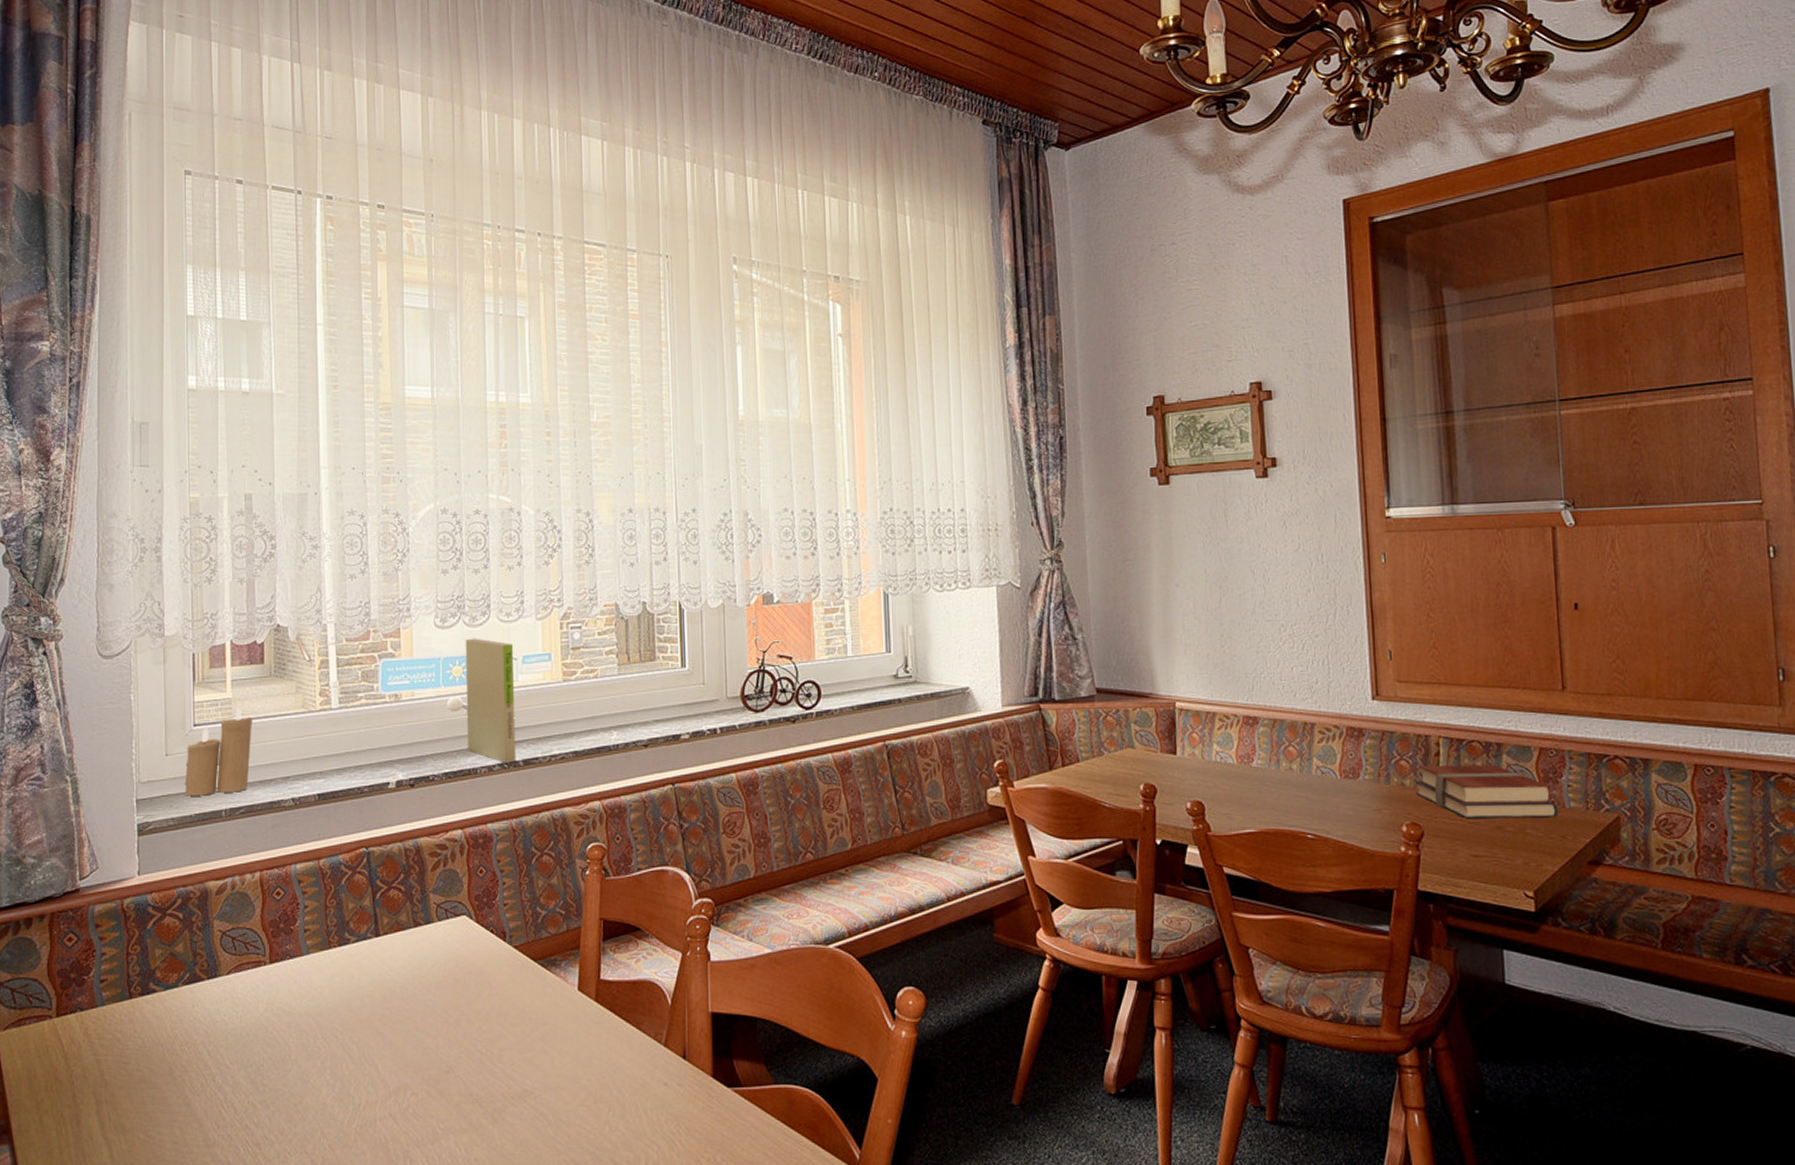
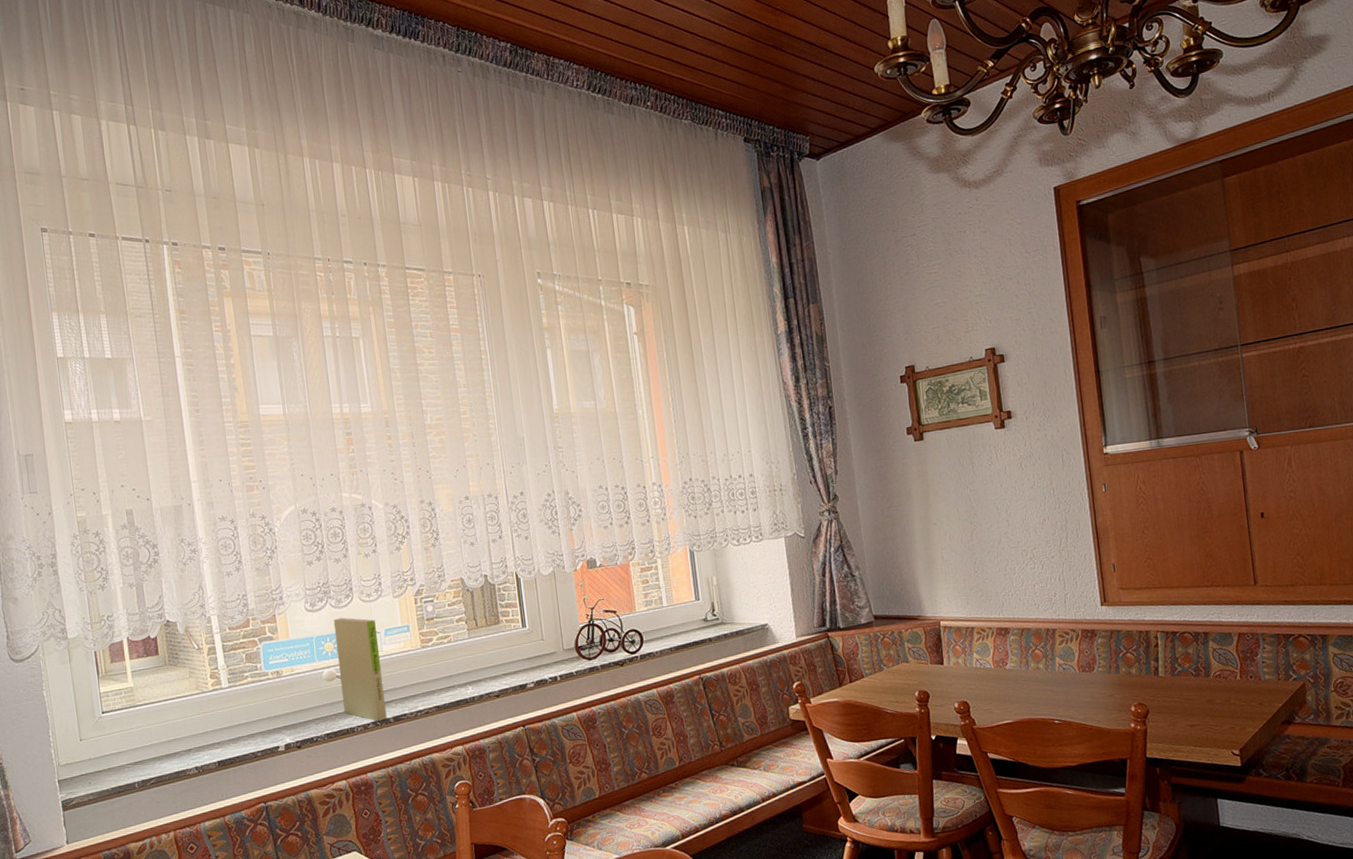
candle: present [184,707,252,796] -> none [98,694,156,774]
books: present [1416,764,1558,819] -> none [1140,650,1256,697]

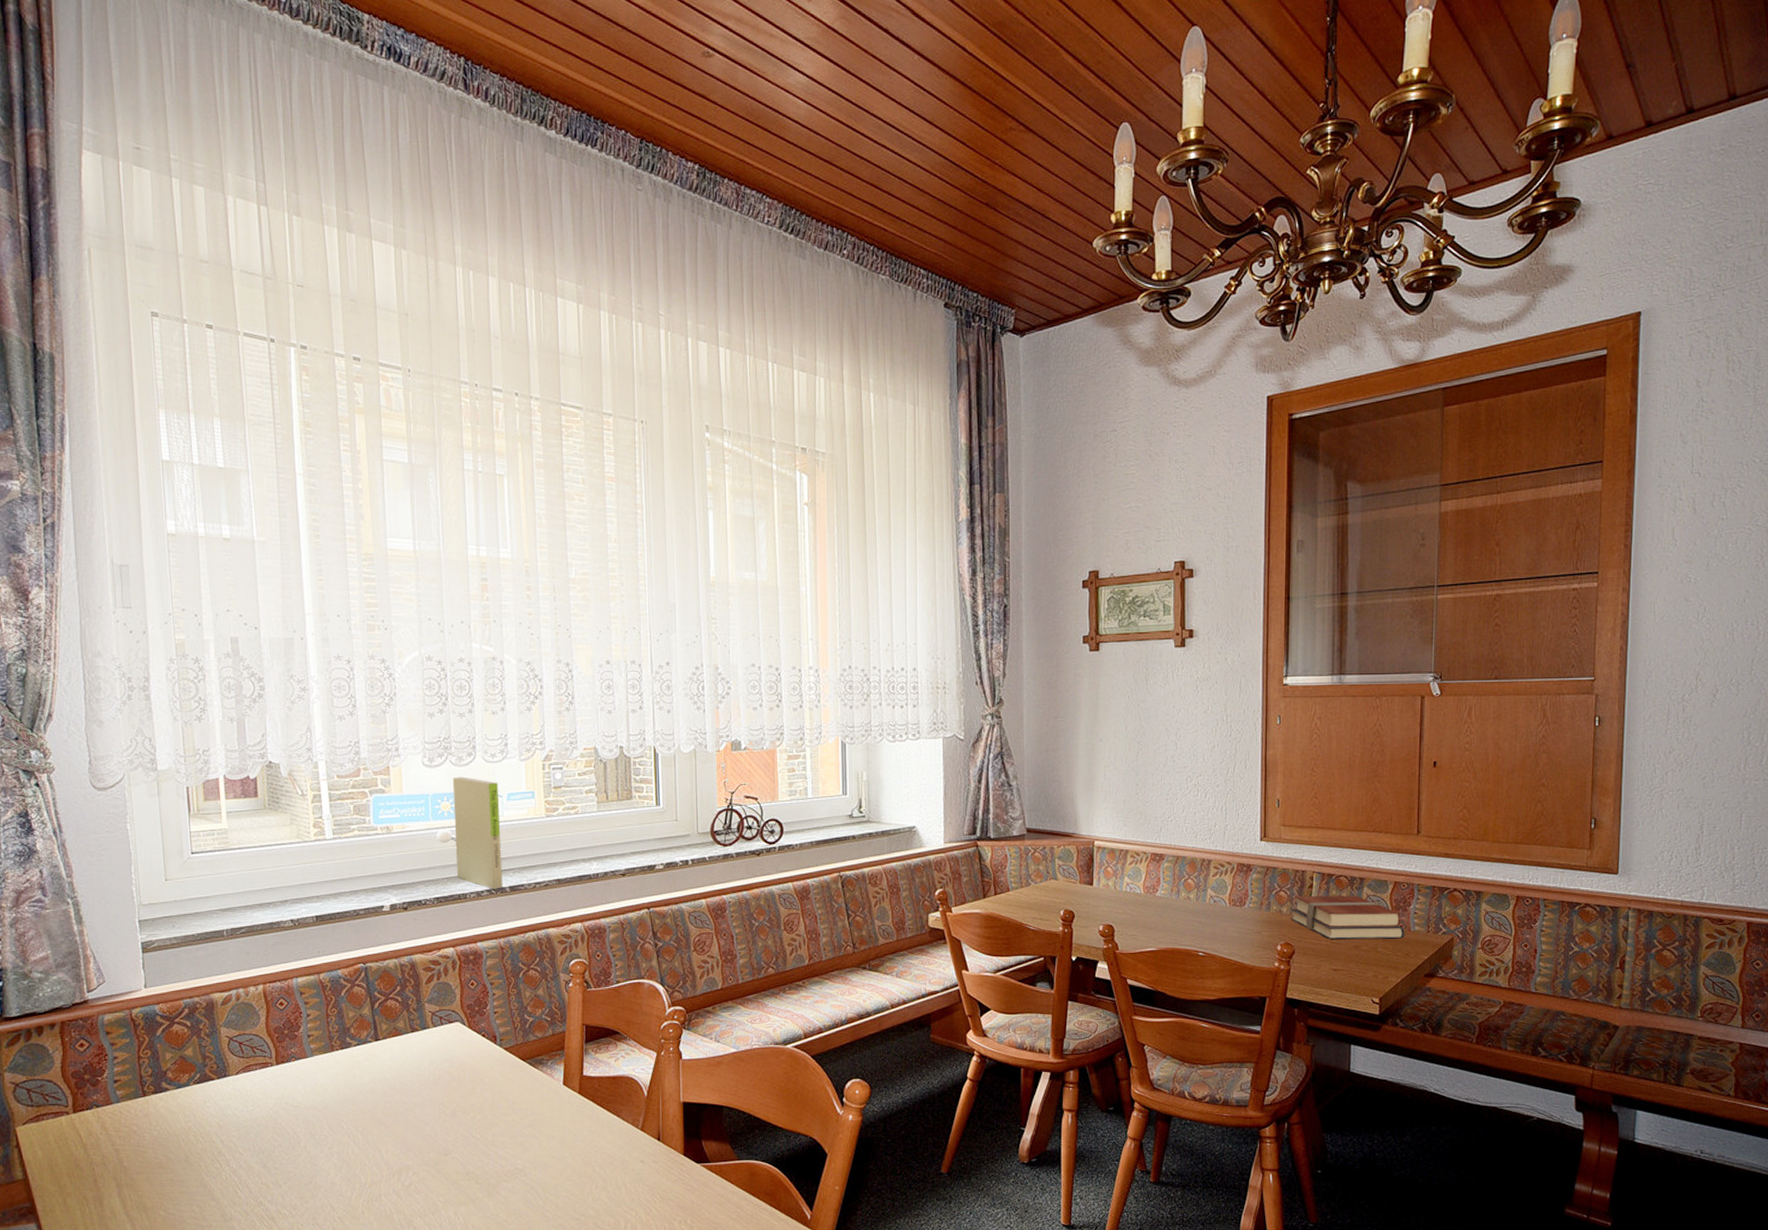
books: none [1140,650,1256,697] -> present [1291,895,1404,940]

